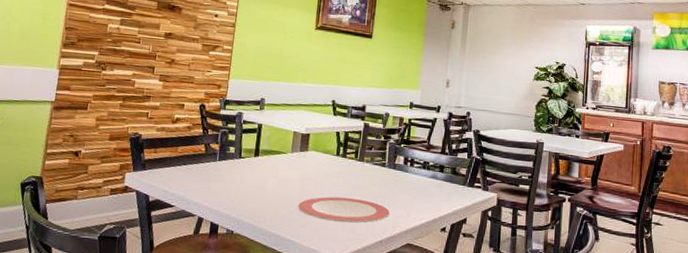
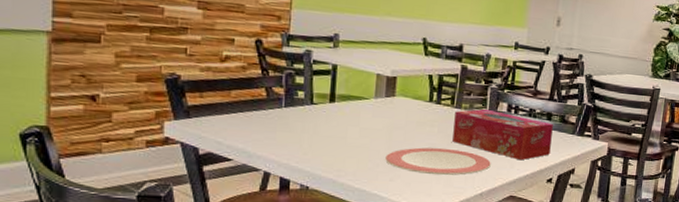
tissue box: none [356,162,445,210] -> present [452,109,553,161]

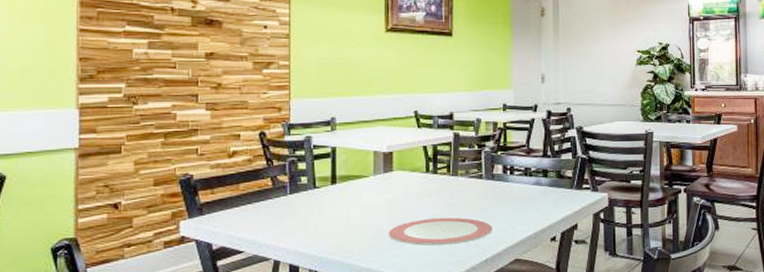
tissue box: present [452,109,553,161] -> none [452,173,550,222]

